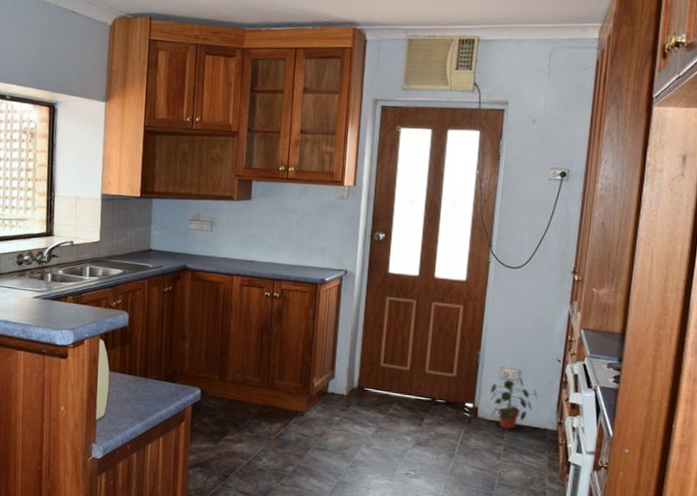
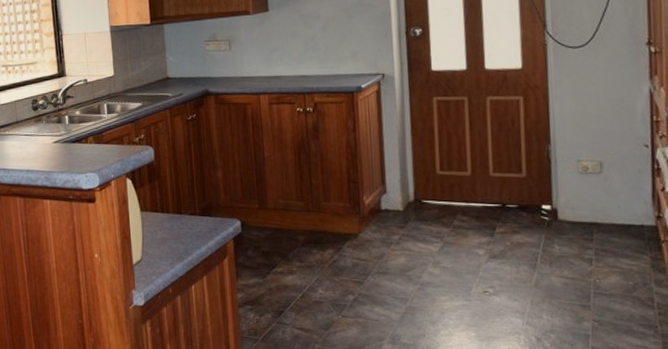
potted plant: present [490,377,538,429] -> none [568,170,627,230]

